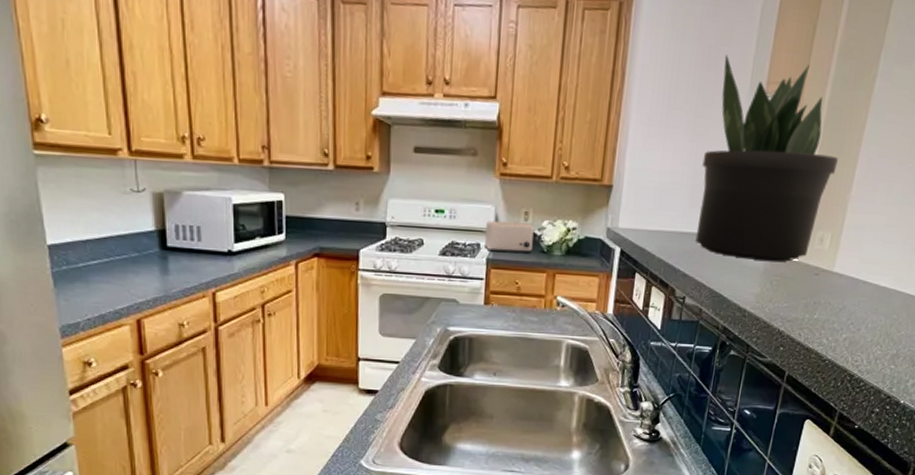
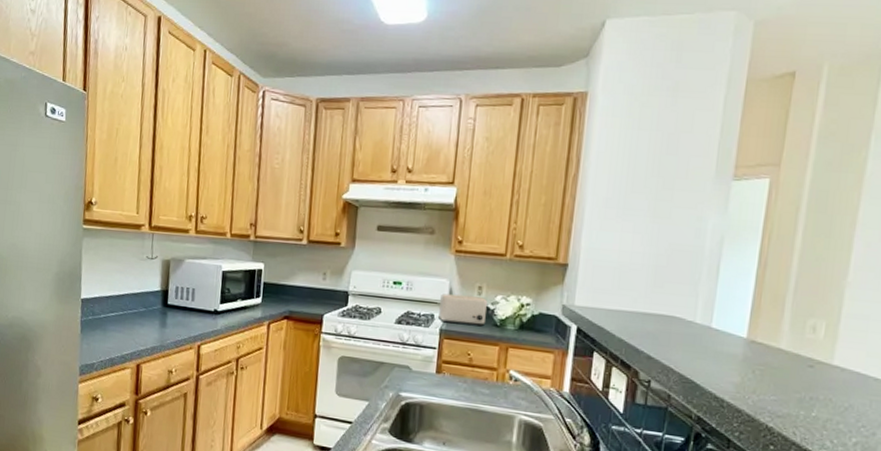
planter: present [695,54,838,262] -> none [660,141,827,350]

